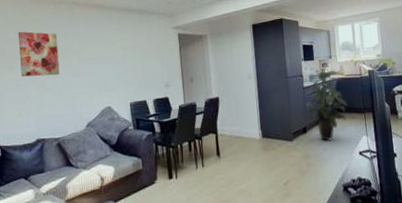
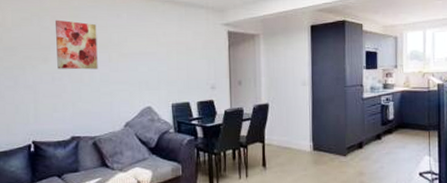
indoor plant: present [305,67,348,141] -> none [364,77,411,159]

